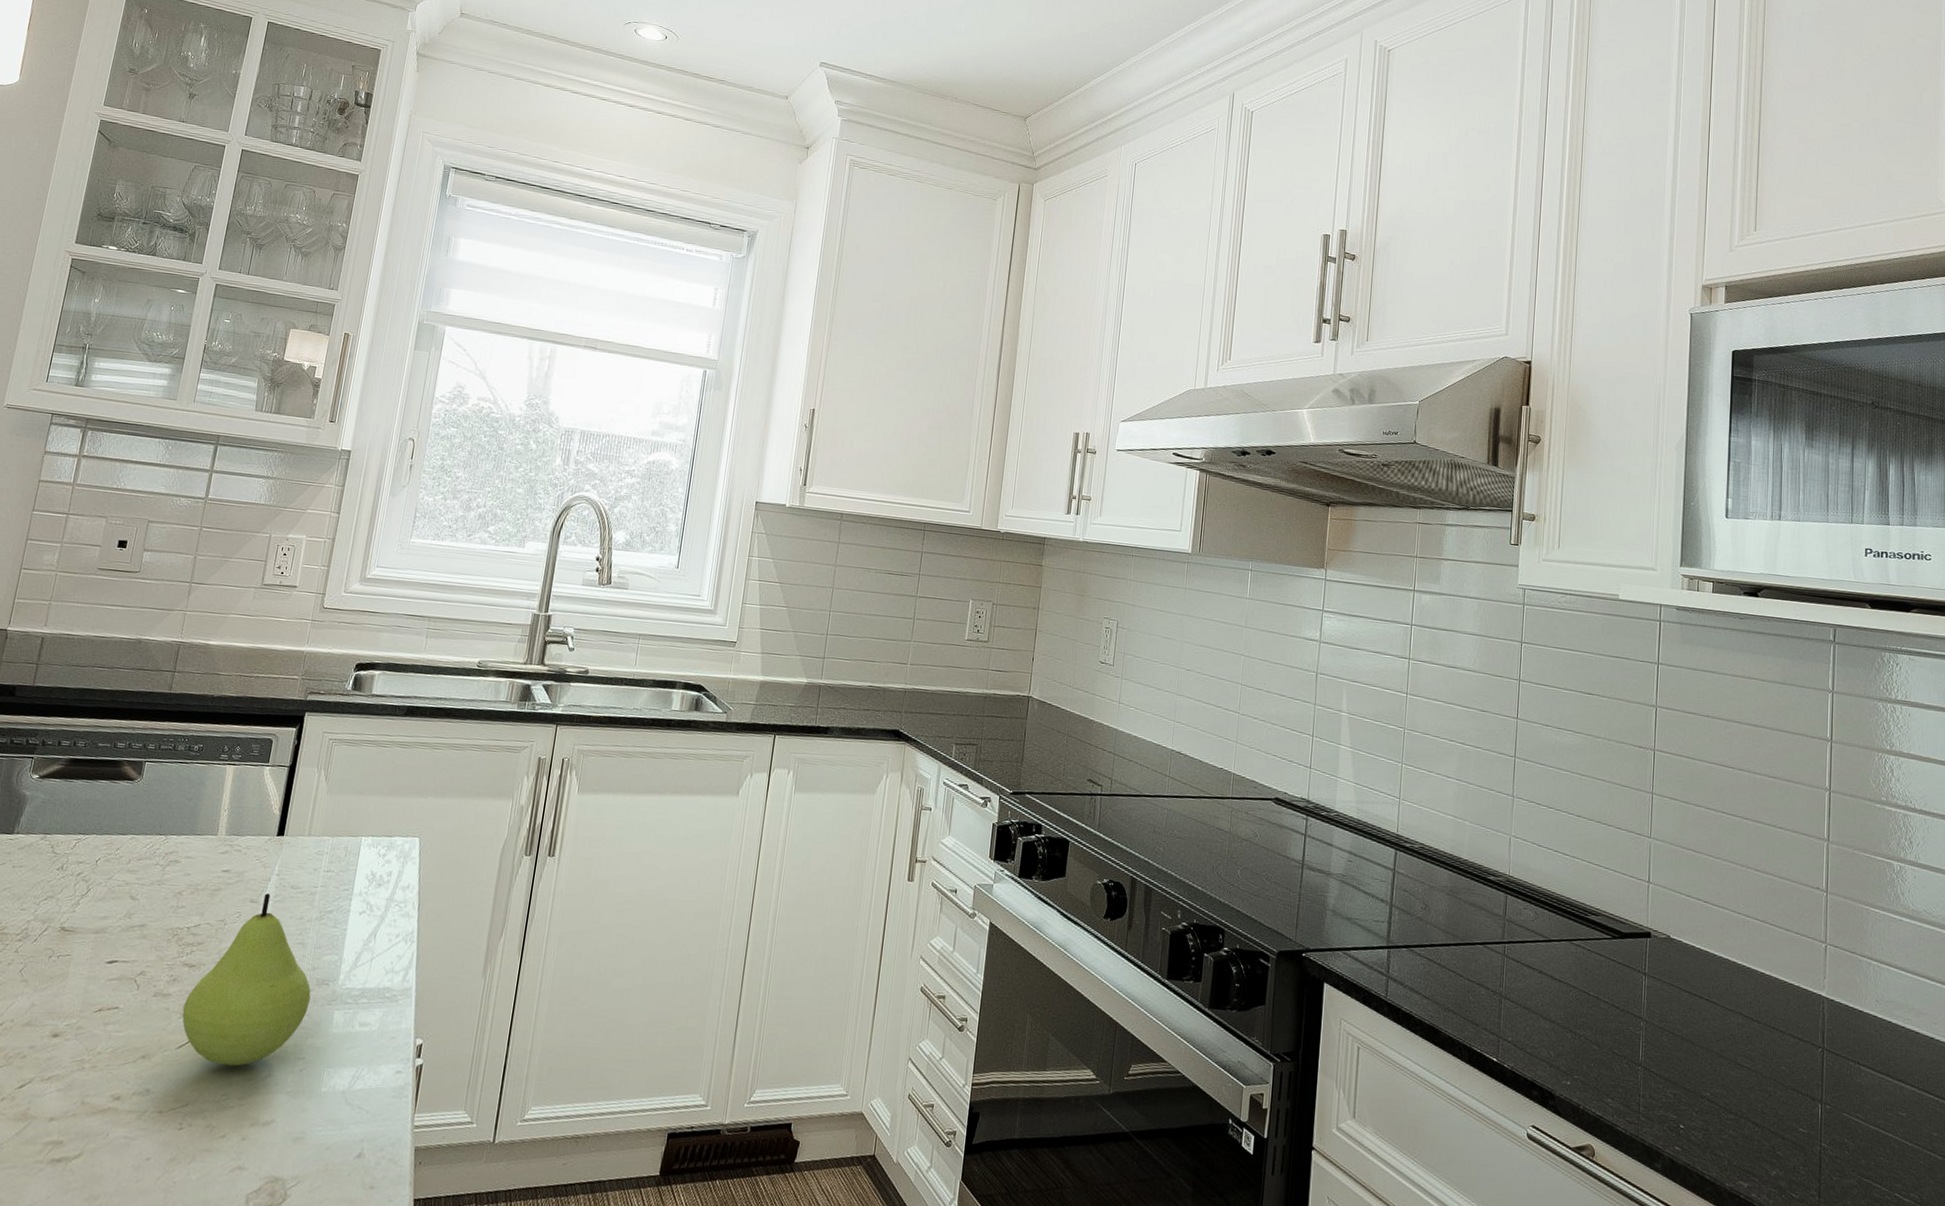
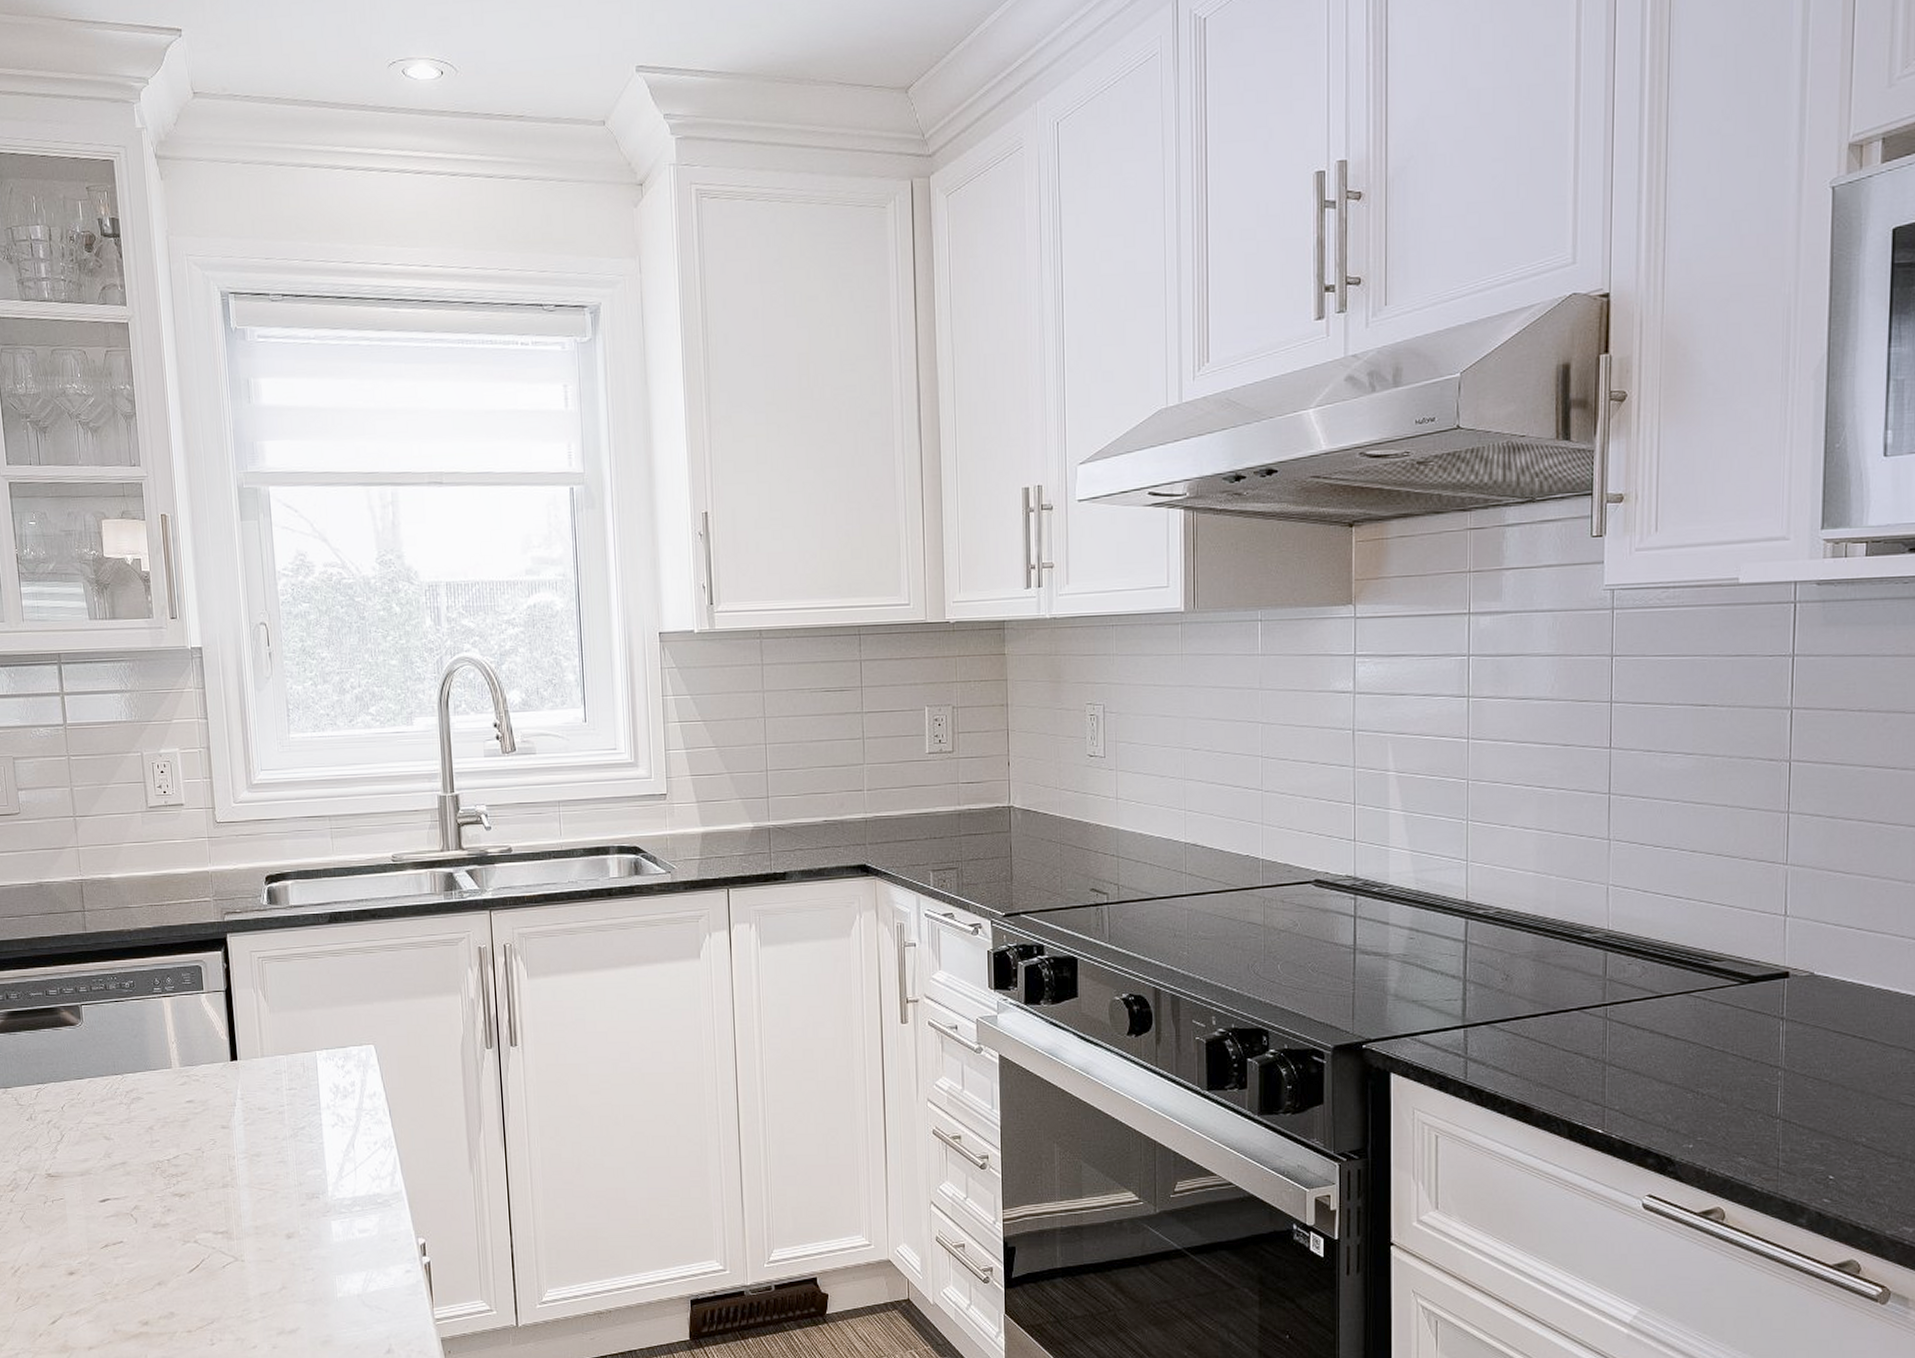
fruit: present [182,893,311,1066] -> none [184,1118,305,1283]

